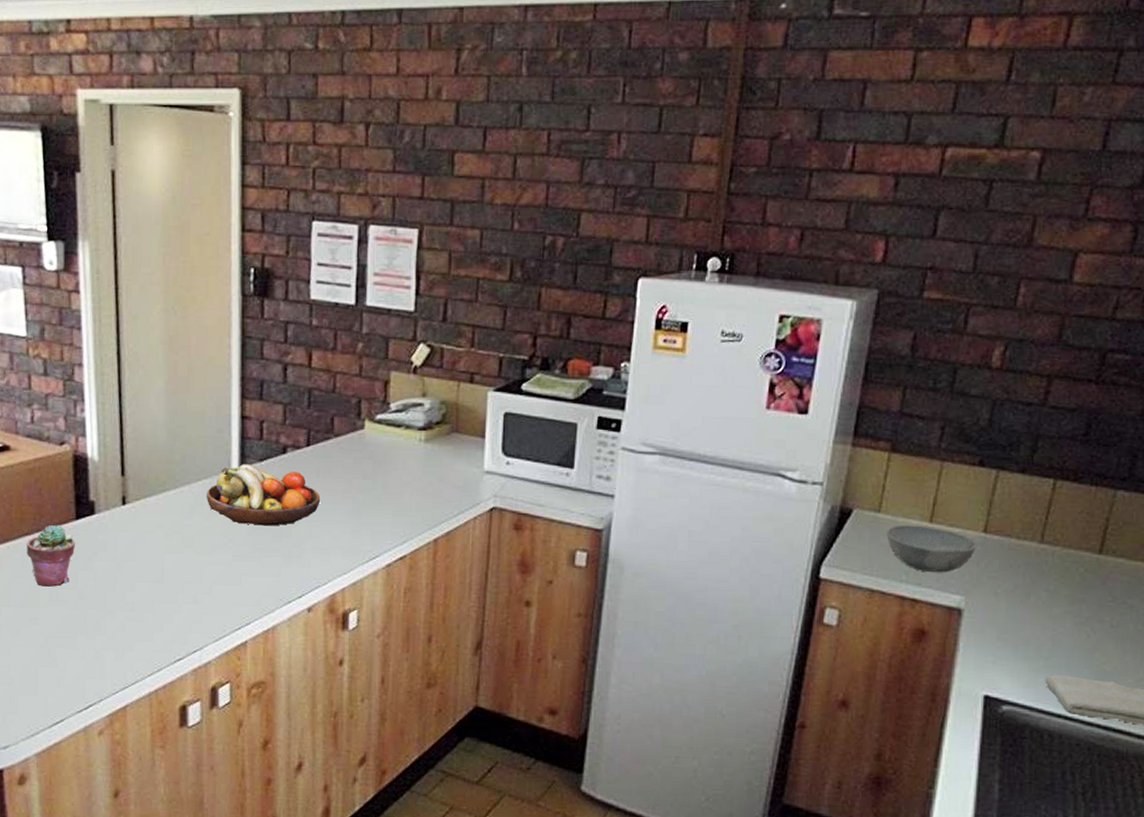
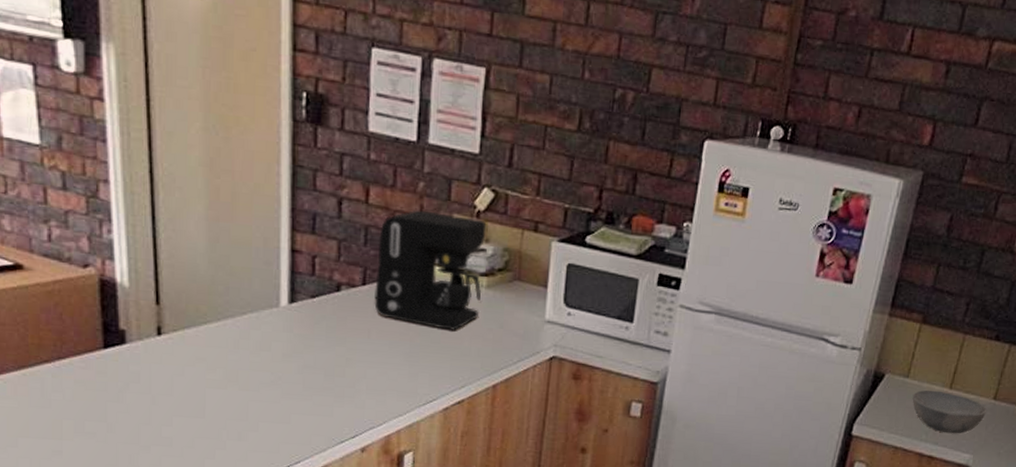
potted succulent: present [26,524,75,587] -> none [46,353,103,418]
fruit bowl: present [206,464,321,526] -> none [252,299,377,365]
coffee maker: none [318,370,423,487] -> present [374,210,487,331]

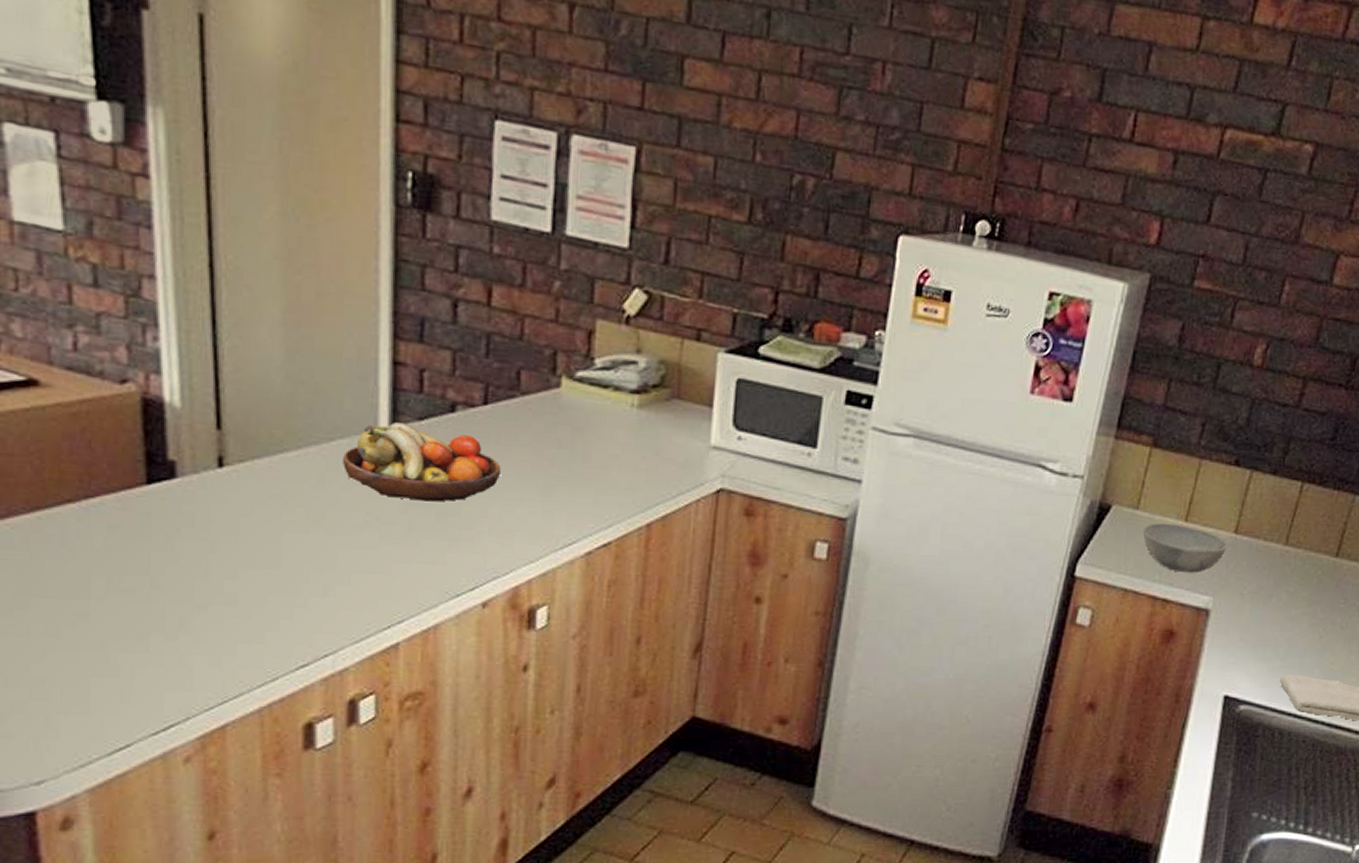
fruit bowl: none [252,299,377,365] -> present [342,422,502,502]
coffee maker: present [374,210,487,331] -> none [498,314,638,460]

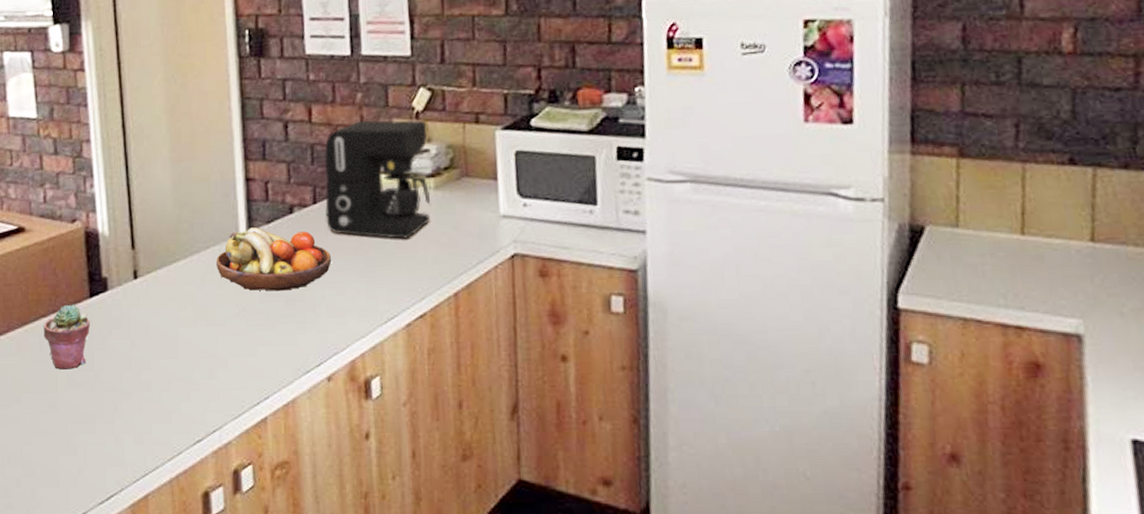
potted succulent: none [68,489,146,572] -> present [43,304,90,370]
coffee maker: none [498,314,638,460] -> present [324,119,431,240]
bowl: present [1143,523,1228,574] -> none [970,239,1086,294]

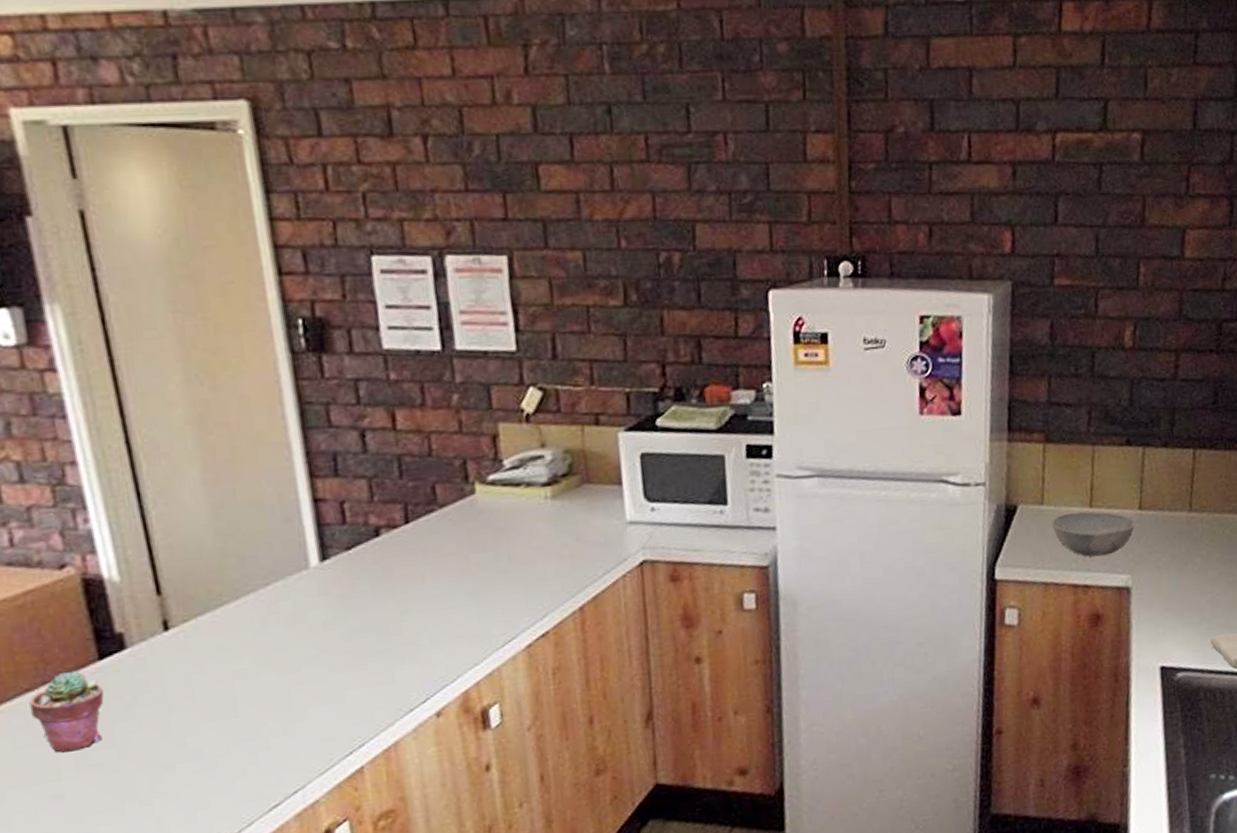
fruit bowl: present [215,227,332,291] -> none [280,555,433,629]
coffee maker: present [324,119,431,240] -> none [416,423,548,557]
bowl: none [970,239,1086,294] -> present [1052,512,1135,557]

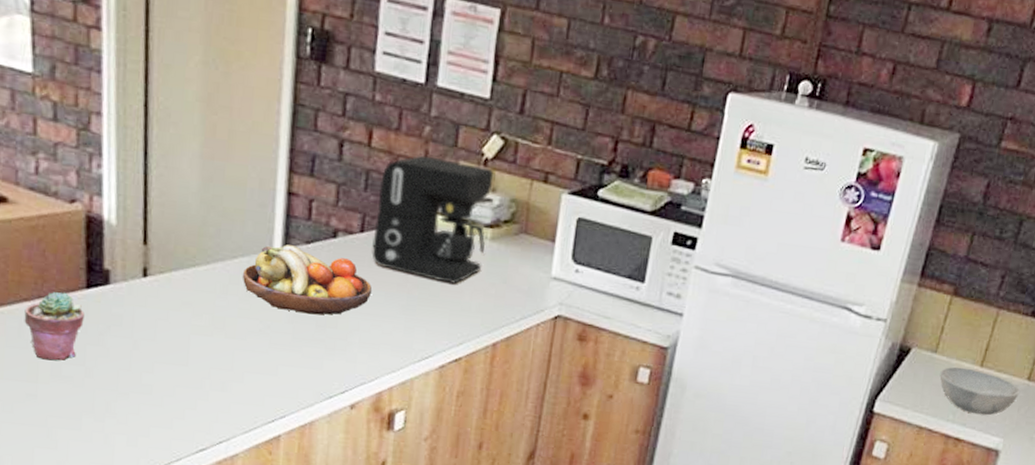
fruit bowl: none [280,555,433,629] -> present [242,244,373,315]
coffee maker: none [416,423,548,557] -> present [372,155,494,285]

